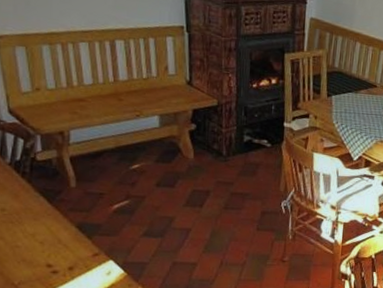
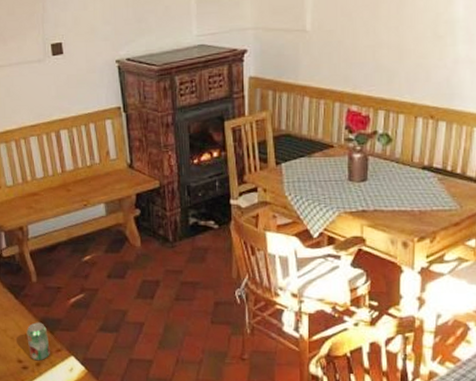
beverage can: none [59,227,86,265] -> present [26,322,50,361]

